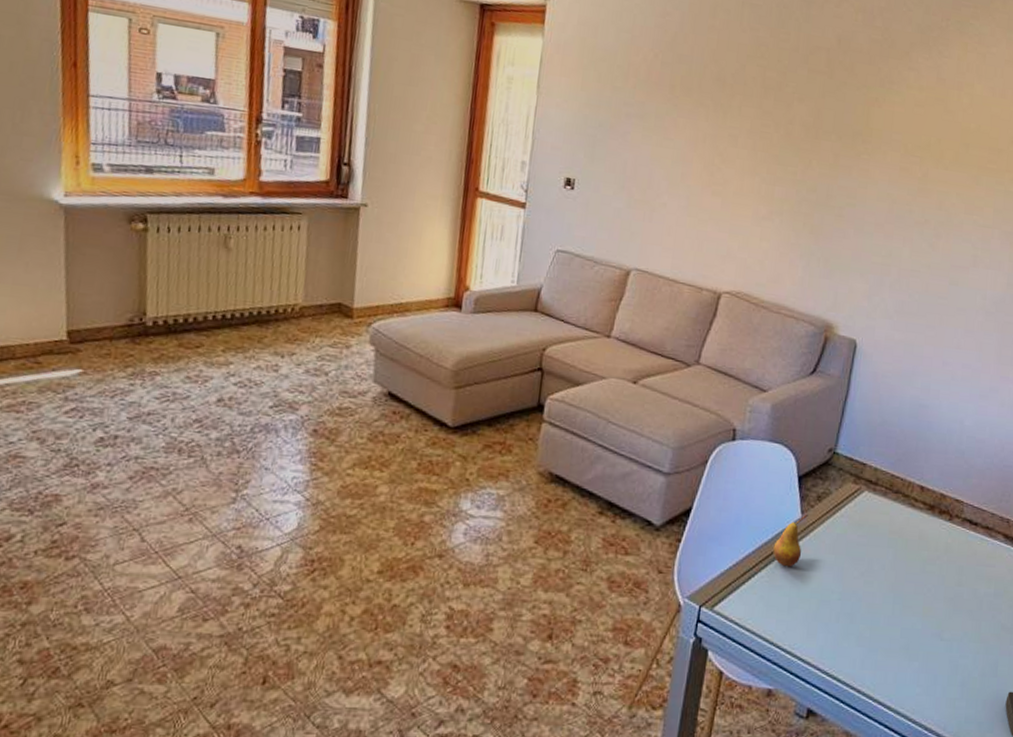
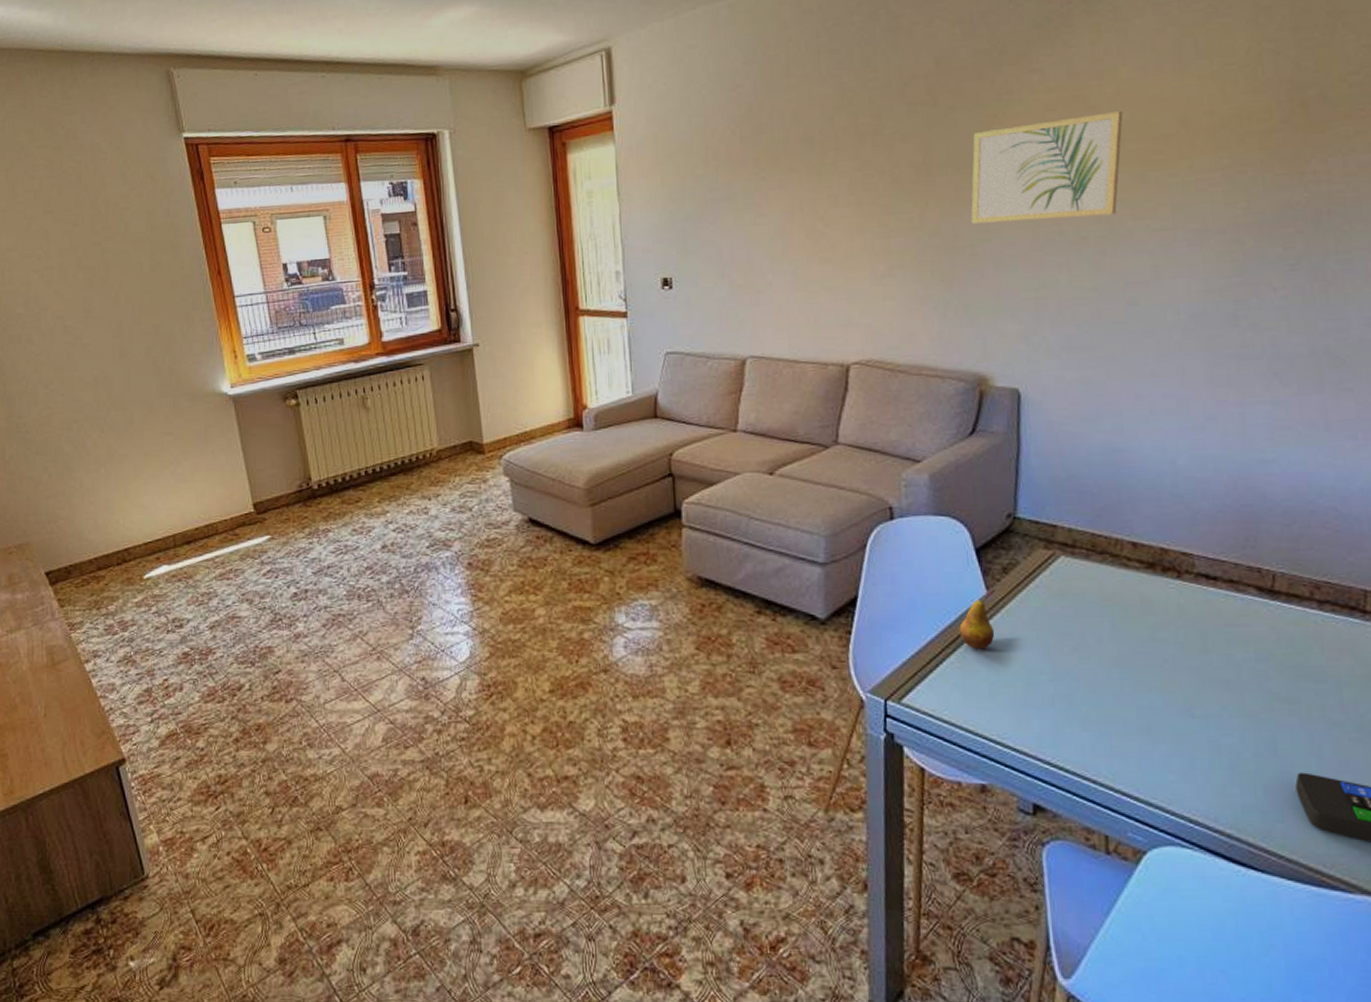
wall art: none [842,110,971,206] -> present [970,111,1123,224]

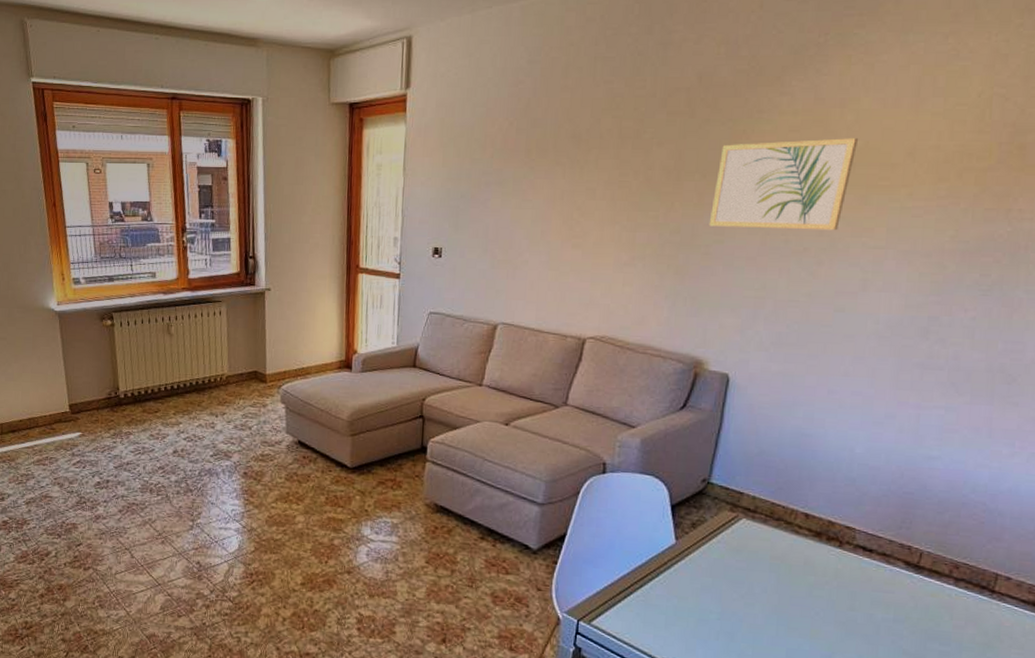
fruit: present [959,589,995,650] -> none [648,539,683,589]

